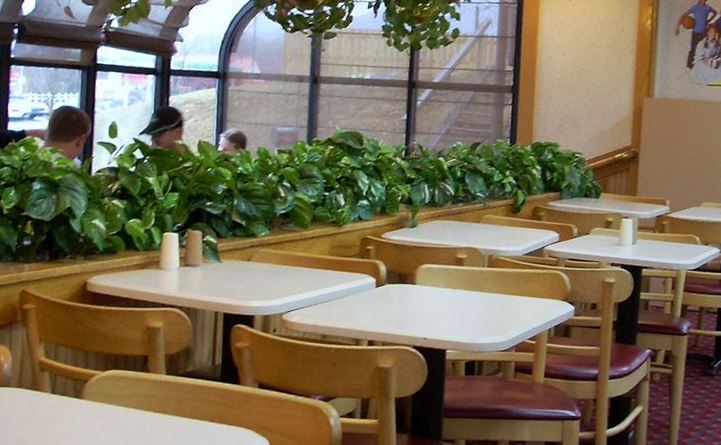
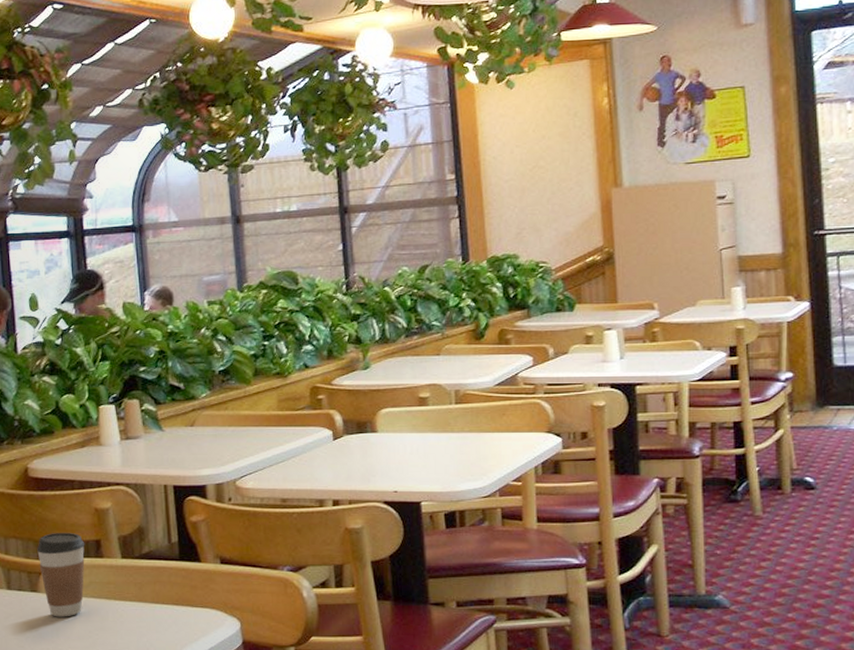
coffee cup: none [85,345,133,424] -> present [37,532,85,617]

